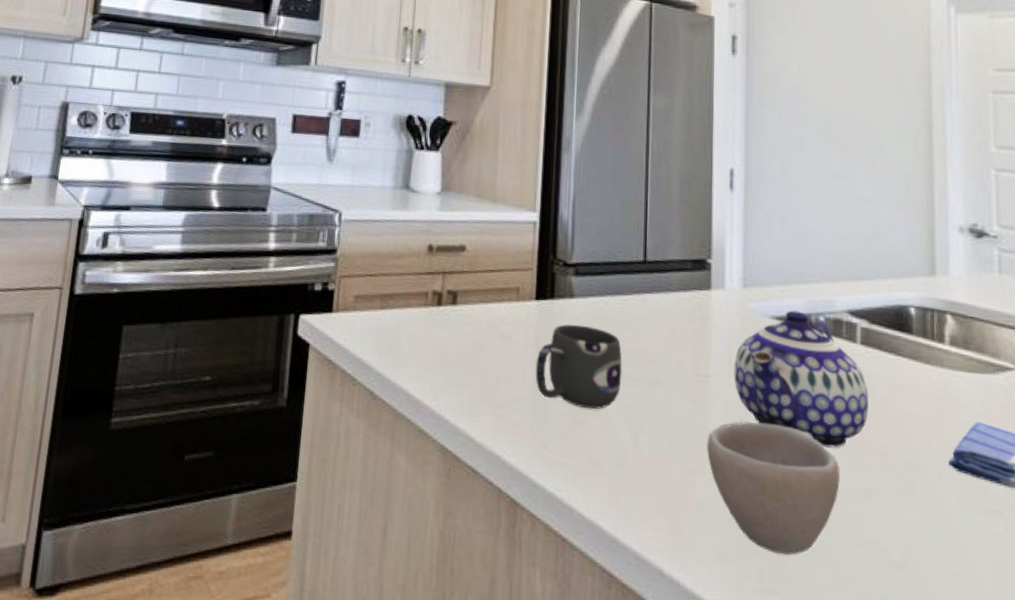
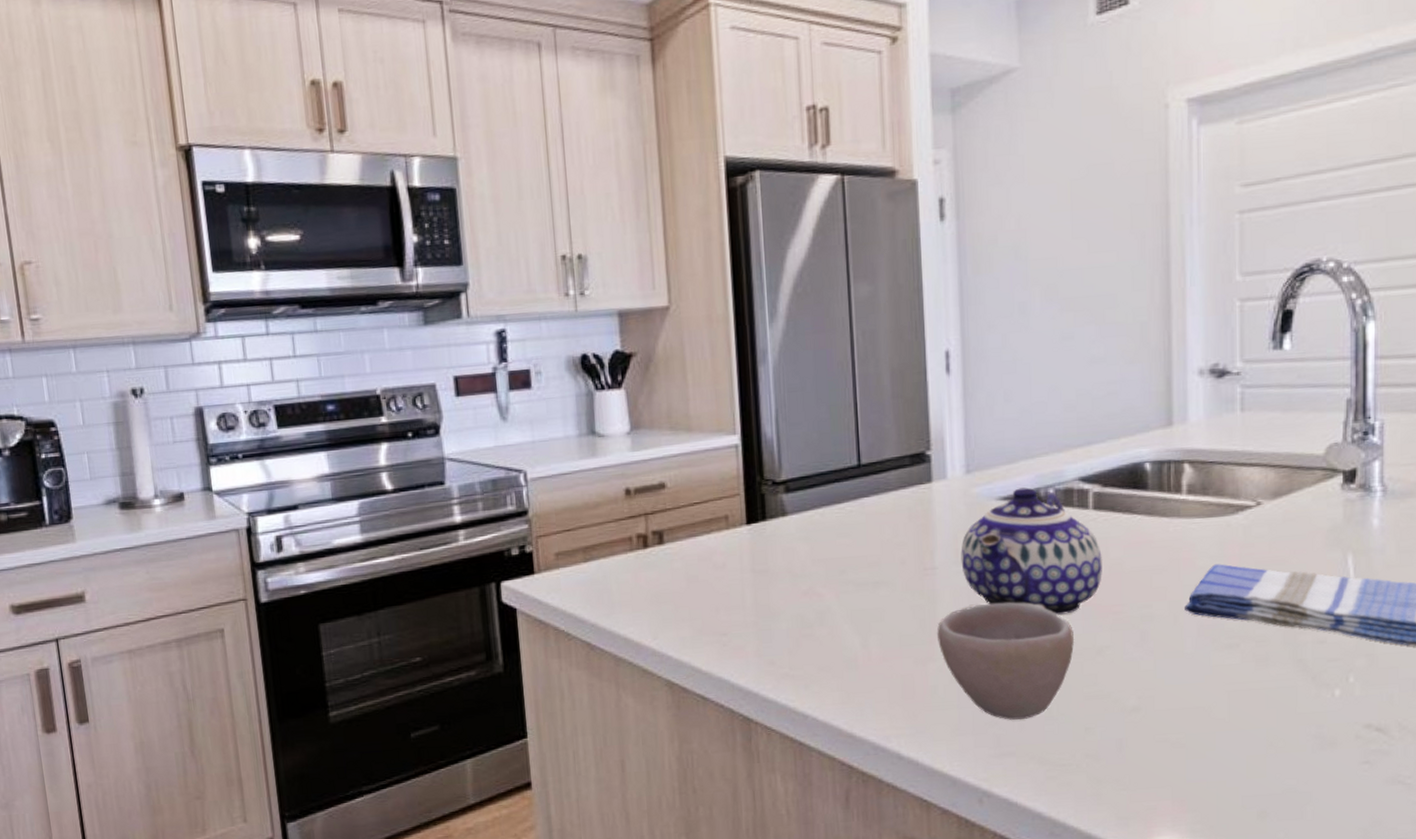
mug: present [535,324,623,409] -> none [754,541,845,621]

